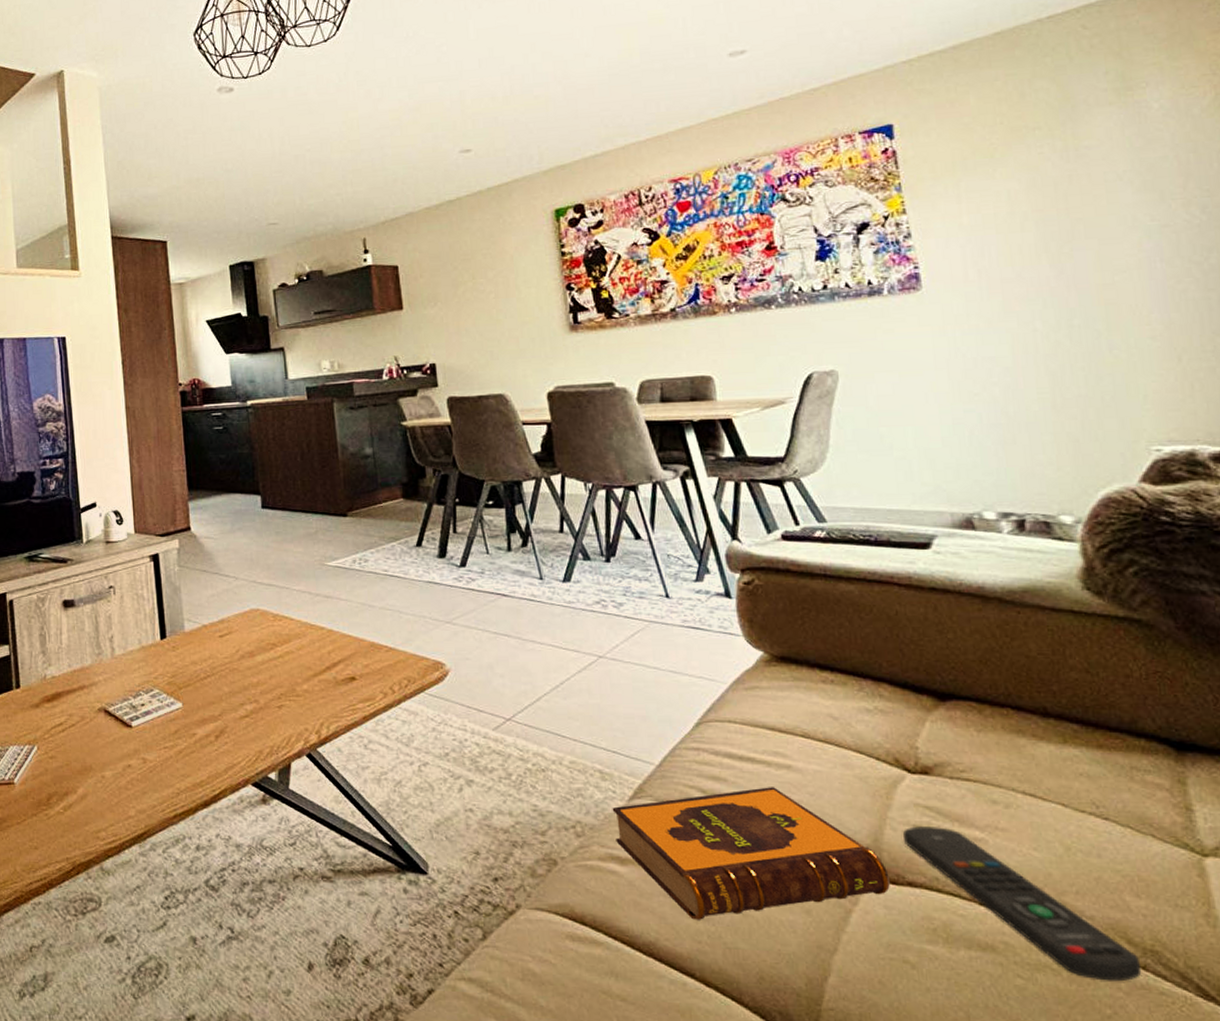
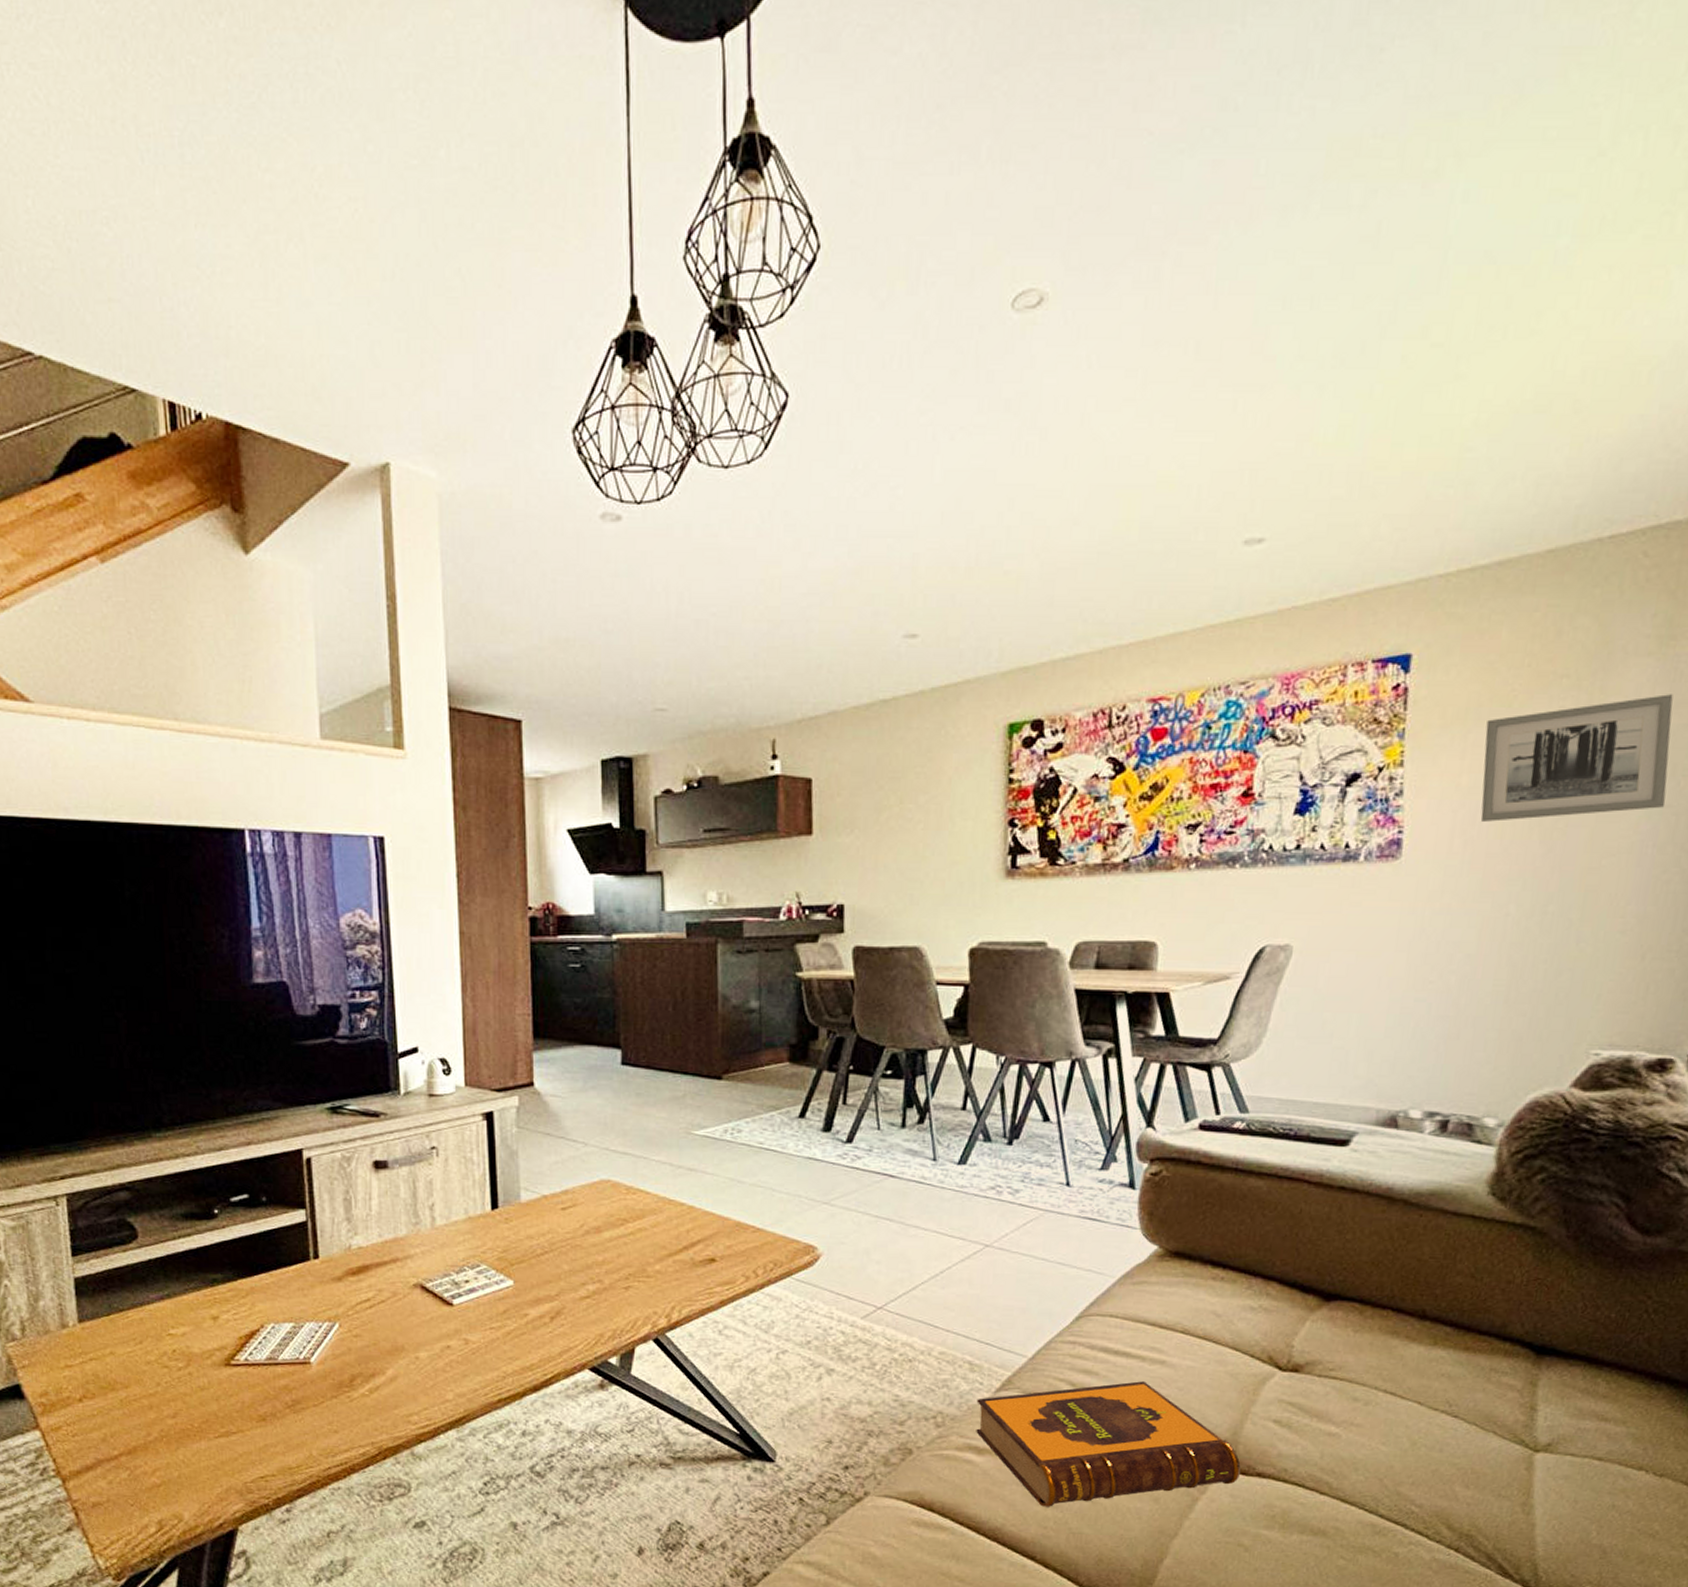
remote control: present [903,826,1142,982] -> none [1261,1421,1454,1562]
wall art: none [974,134,1162,253] -> present [1480,694,1673,822]

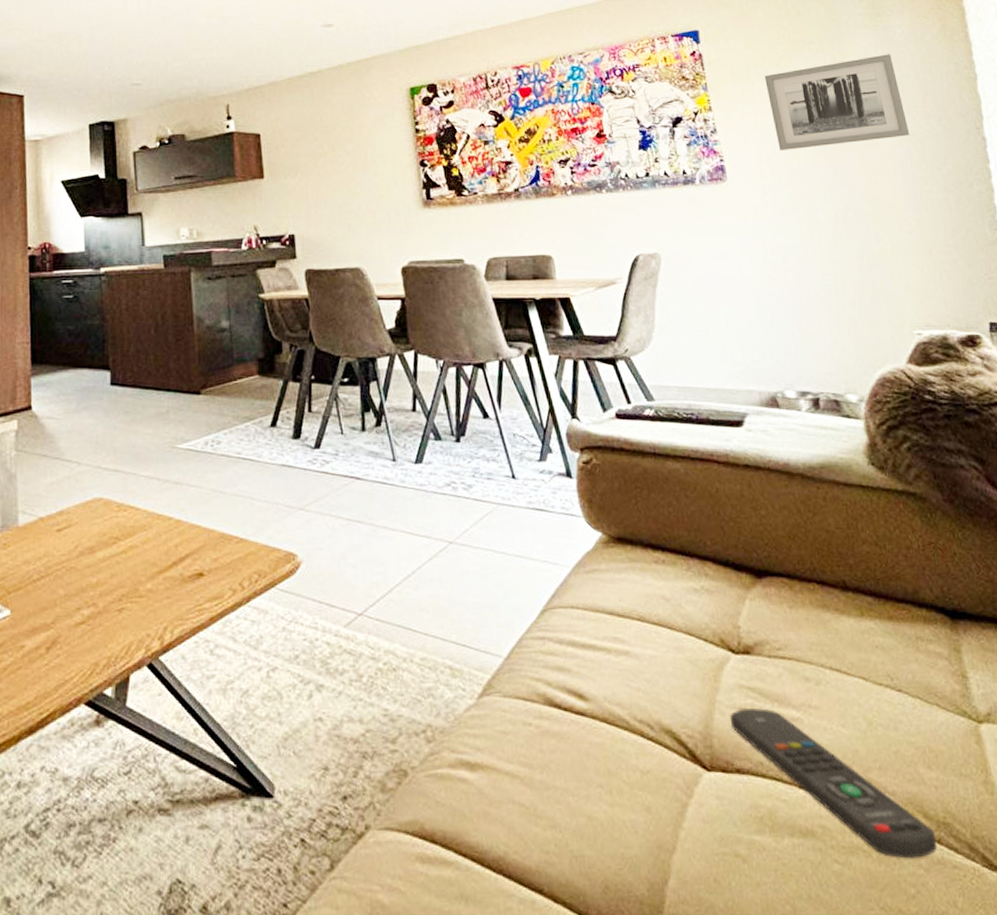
hardback book: present [976,1381,1241,1507] -> none [462,675,721,828]
remote control: none [1261,1421,1454,1562] -> present [730,708,938,859]

